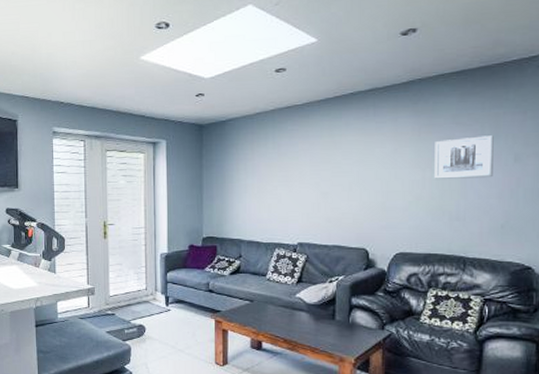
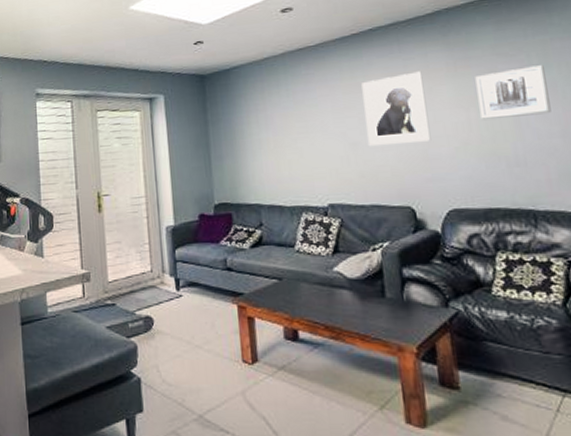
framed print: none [338,134,391,196] -> present [361,71,430,146]

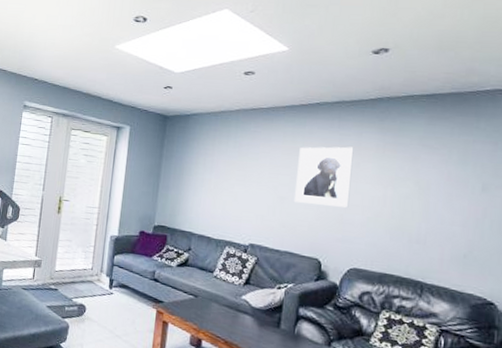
wall art: present [475,65,551,119] -> none [396,160,461,204]

